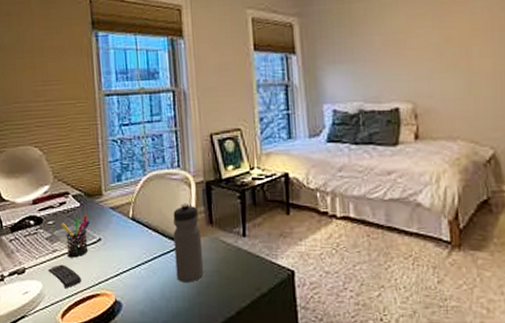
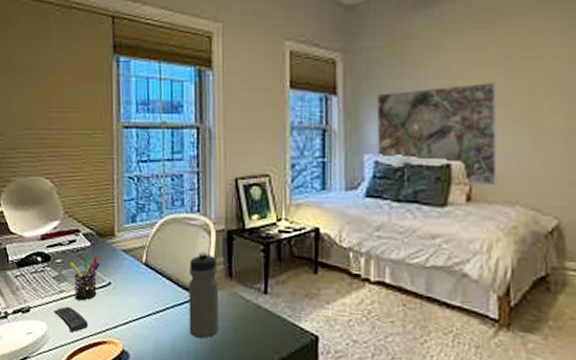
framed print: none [331,34,440,124] -> present [376,81,498,185]

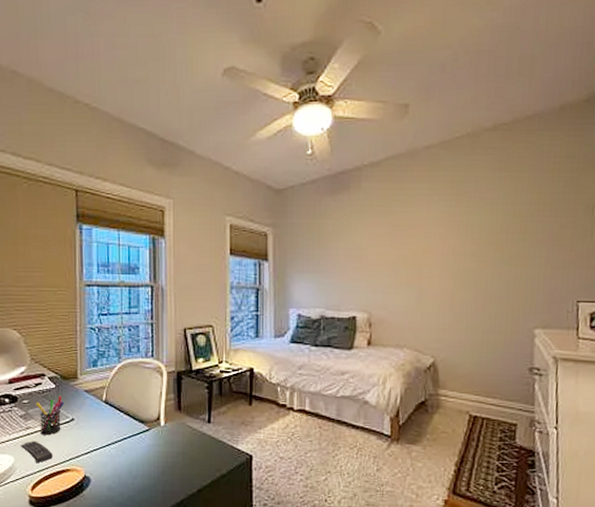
water bottle: present [189,251,220,338] -> none [143,389,170,462]
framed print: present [376,81,498,185] -> none [299,253,391,332]

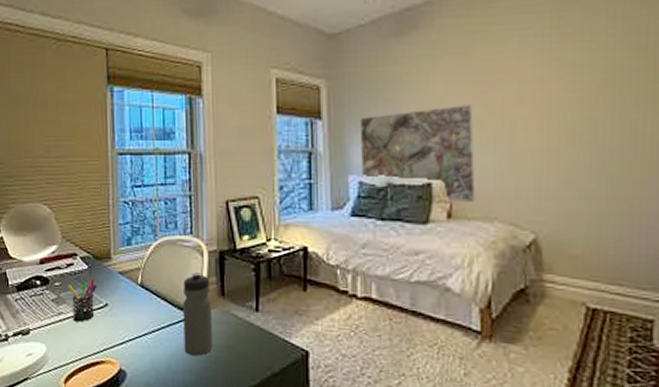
remote control: present [21,441,54,464] -> none [53,328,87,354]
water bottle: none [143,389,170,462] -> present [183,271,213,356]
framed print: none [299,253,391,332] -> present [360,103,477,202]

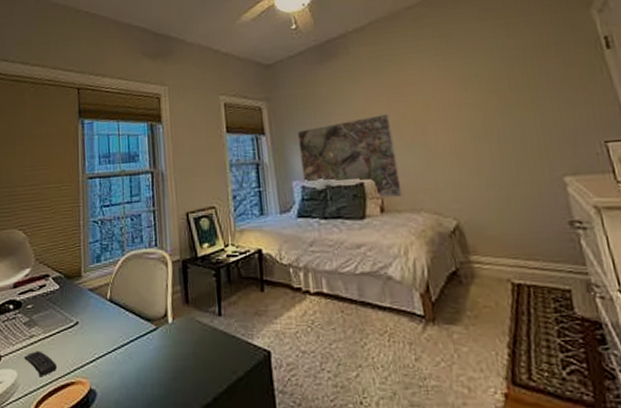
remote control: none [53,328,87,354] -> present [24,351,58,377]
pen holder: present [68,277,97,322] -> none [40,297,68,343]
water bottle: present [183,271,213,356] -> none [150,281,180,367]

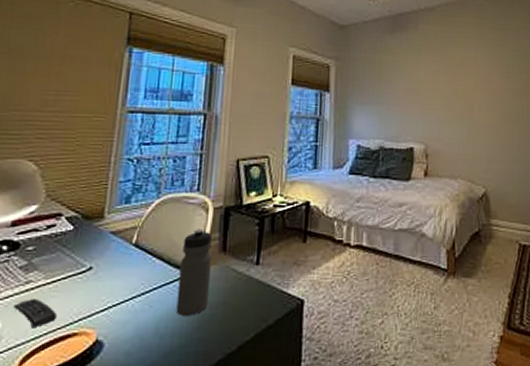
water bottle: none [150,281,180,367] -> present [176,228,213,316]
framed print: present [297,113,404,198] -> none [359,88,446,163]

